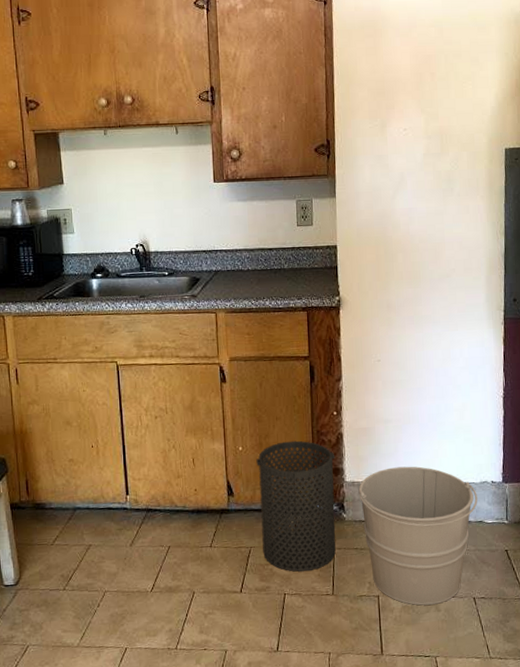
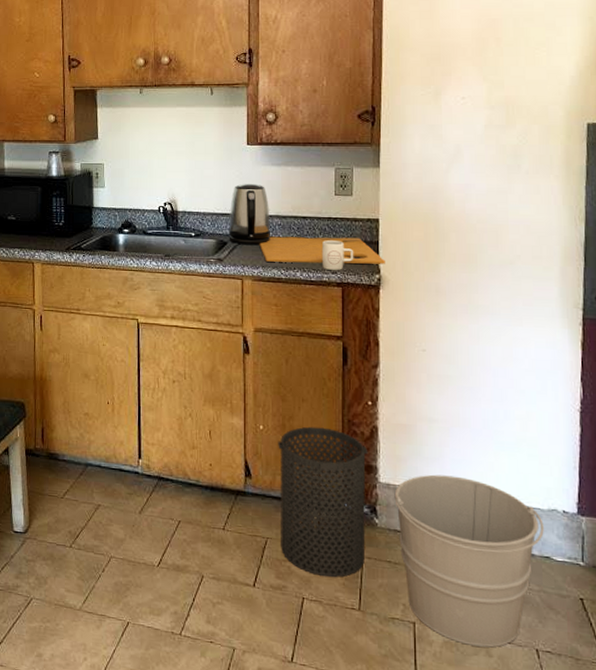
kettle: none [201,219,240,280] -> present [229,183,270,246]
cutting board: none [230,264,344,294] -> present [259,236,385,264]
mug: none [287,268,317,296] -> present [321,240,354,270]

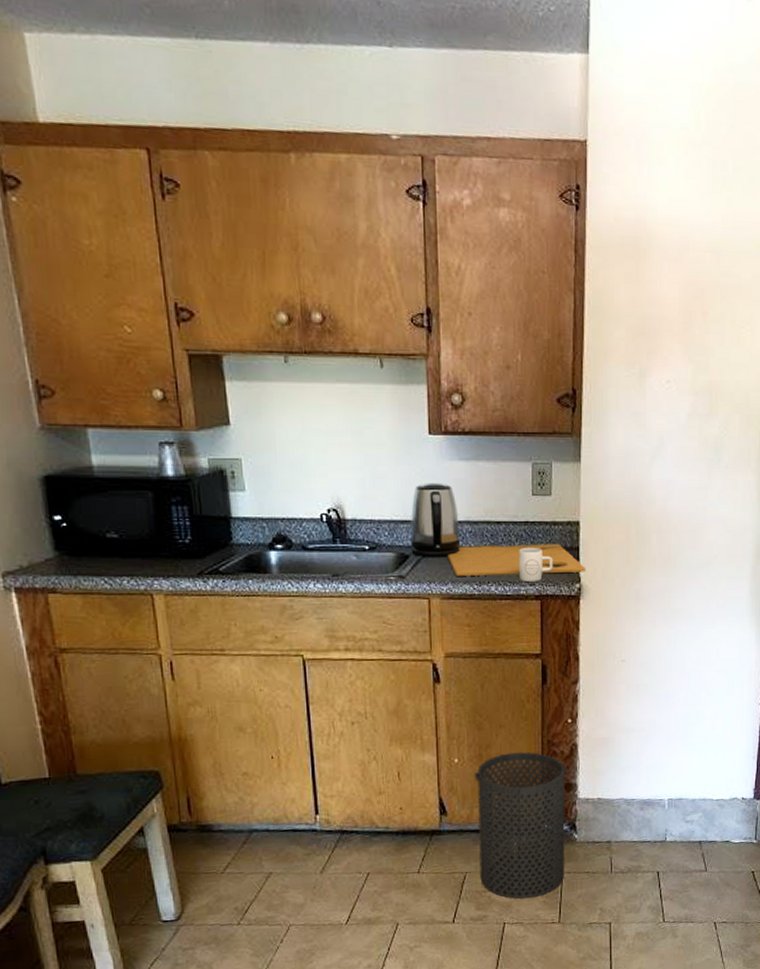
bucket: present [394,474,544,648] -> none [593,781,725,932]

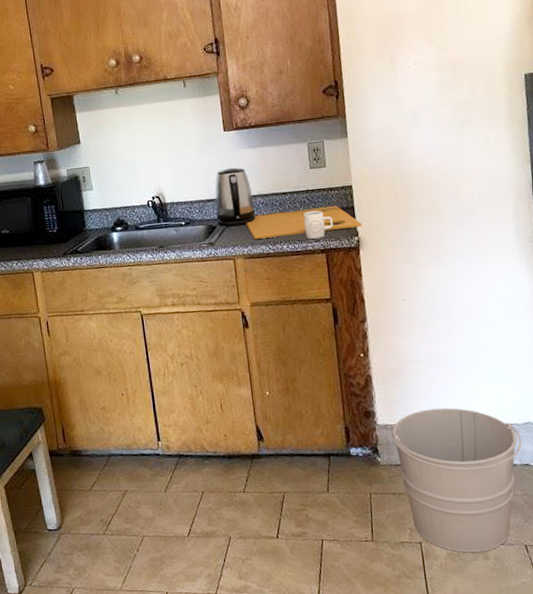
trash can: present [475,752,568,899] -> none [284,384,373,517]
bucket: none [593,781,725,932] -> present [391,407,522,553]

